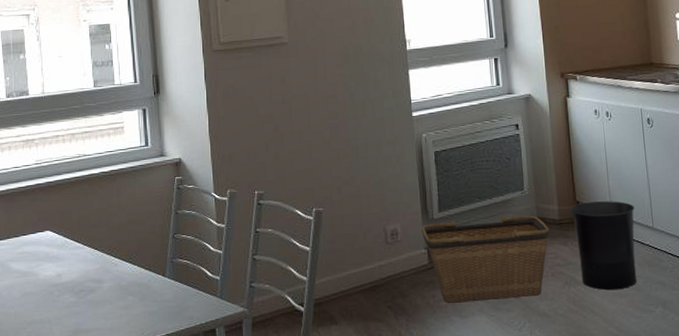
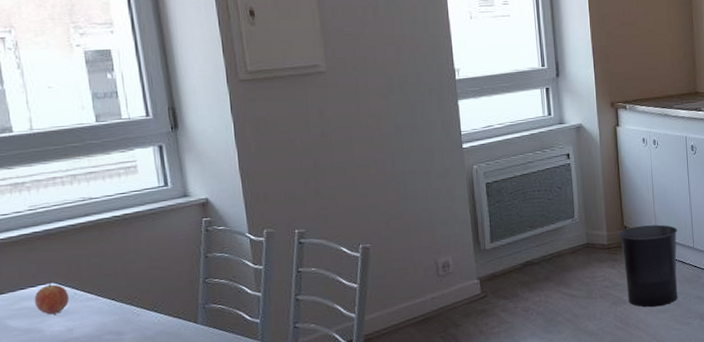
fruit: none [33,230,61,260] -> present [34,282,70,315]
bicycle basket: present [421,215,550,303] -> none [473,242,599,330]

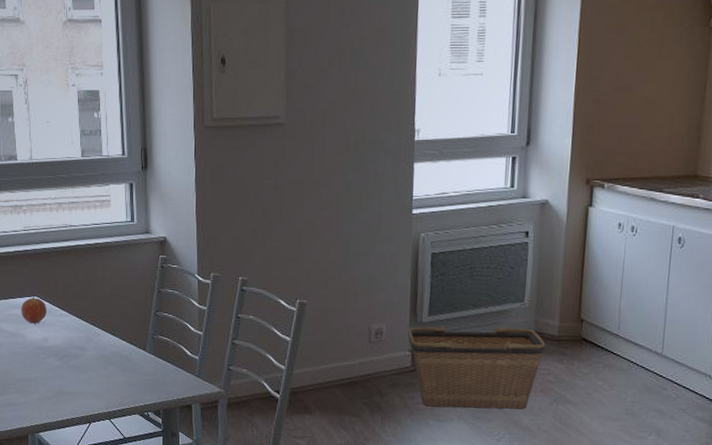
bicycle basket: none [473,242,599,330] -> present [408,326,546,410]
waste bin: present [618,224,678,307] -> none [572,321,645,413]

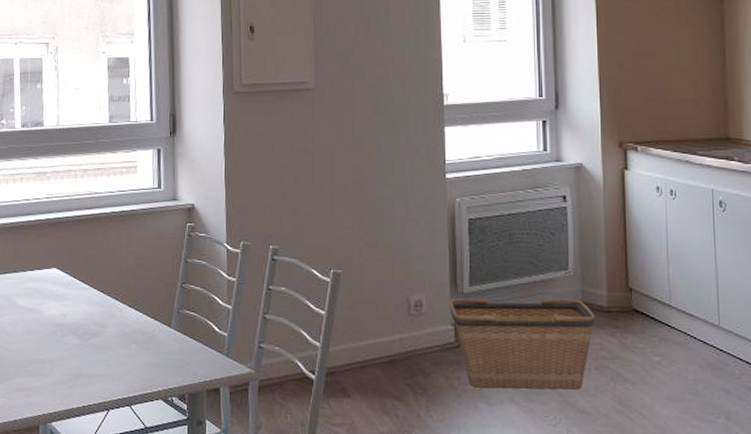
fruit: present [21,295,47,324] -> none [39,267,67,298]

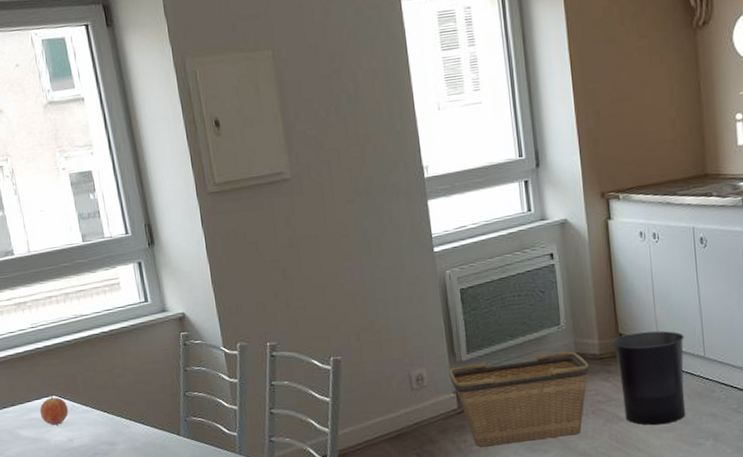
fruit: none [39,267,67,298] -> present [39,395,69,426]
waste bin: none [621,290,698,392] -> present [612,330,686,425]

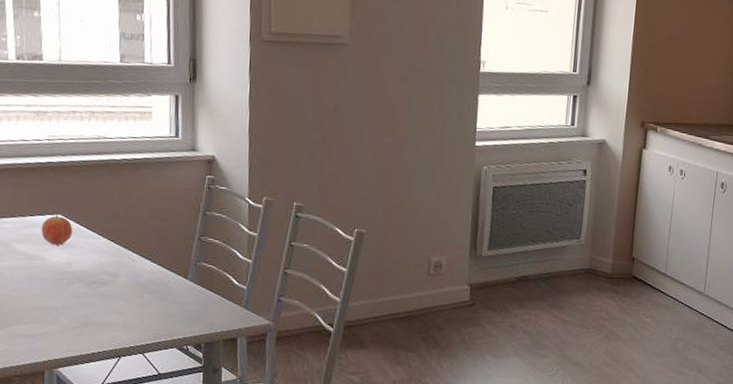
bicycle basket: present [449,352,590,447] -> none [467,260,600,346]
waste bin: present [612,330,686,425] -> none [622,259,690,349]

